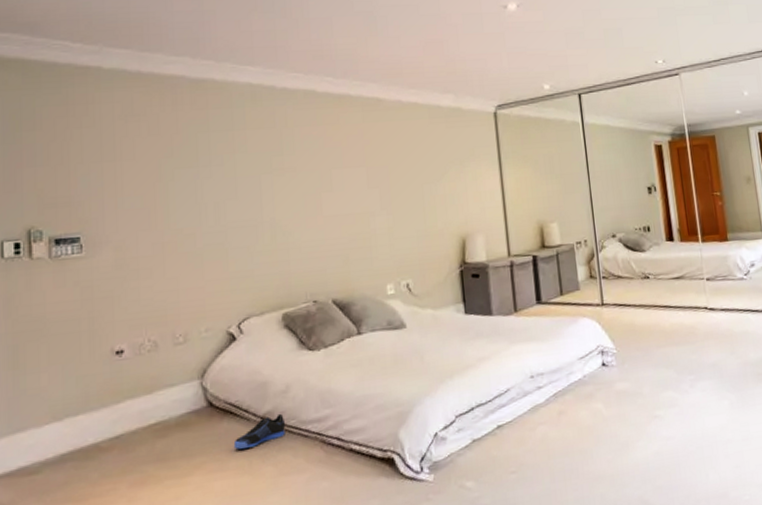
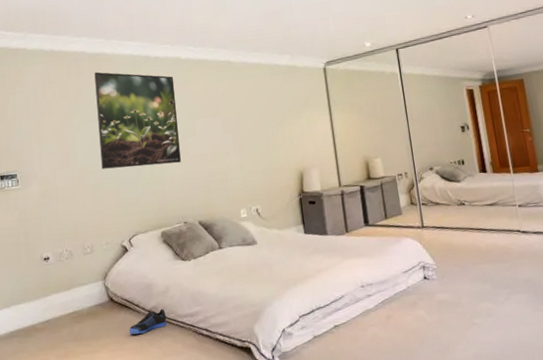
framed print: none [198,103,312,232] -> present [94,72,181,169]

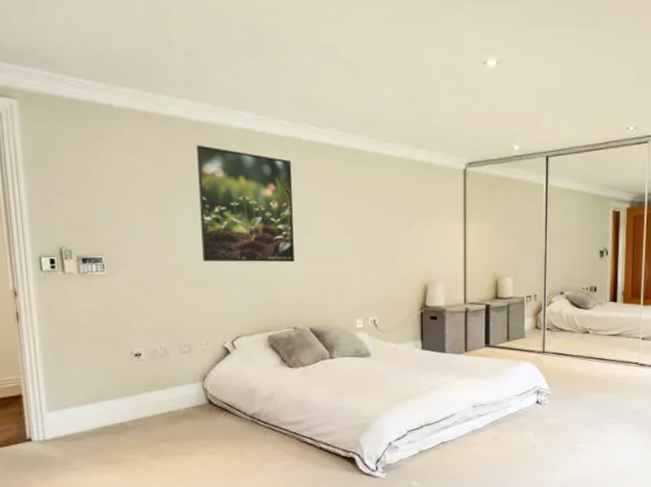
sneaker: present [129,308,167,335] -> none [228,414,269,438]

